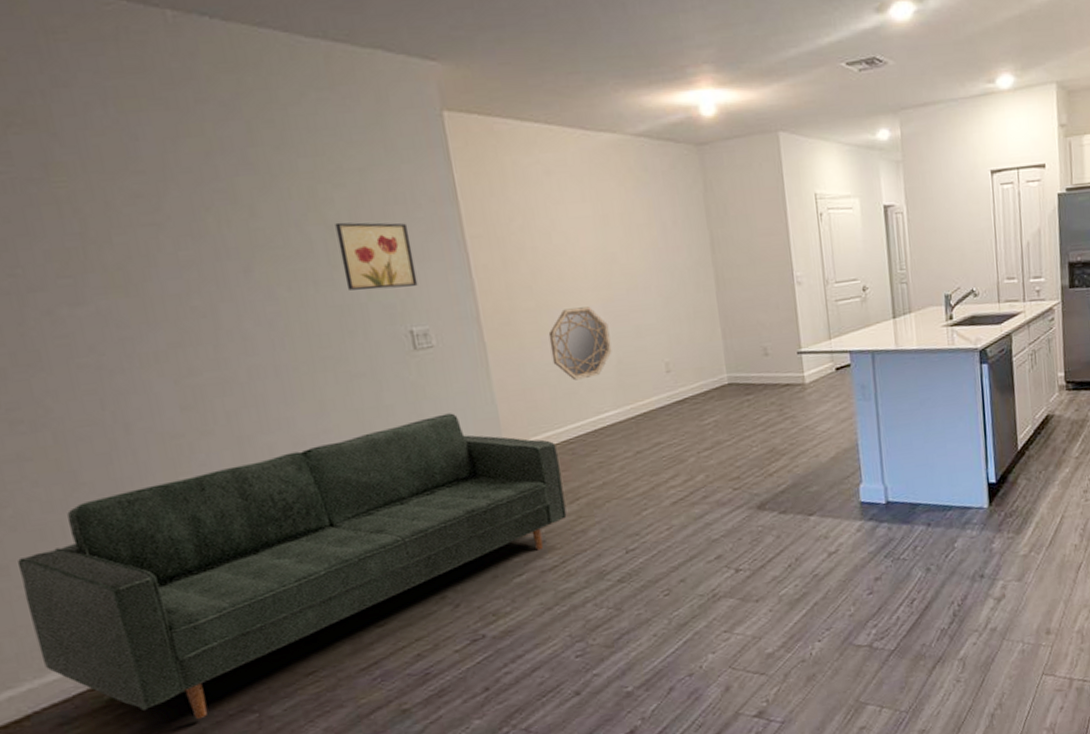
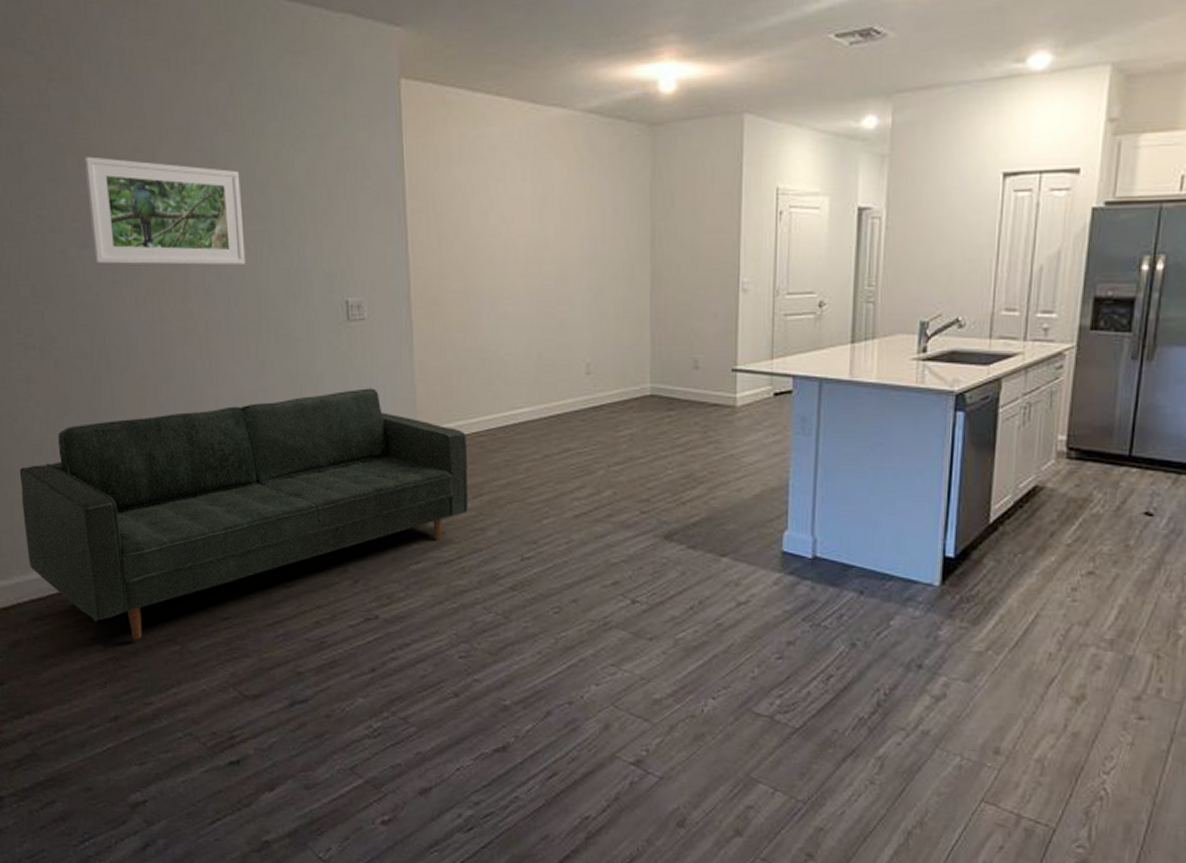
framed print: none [67,205,289,320] -> present [85,156,246,266]
wall art: present [335,222,418,291] -> none [293,187,358,256]
home mirror: present [548,306,612,381] -> none [473,294,533,371]

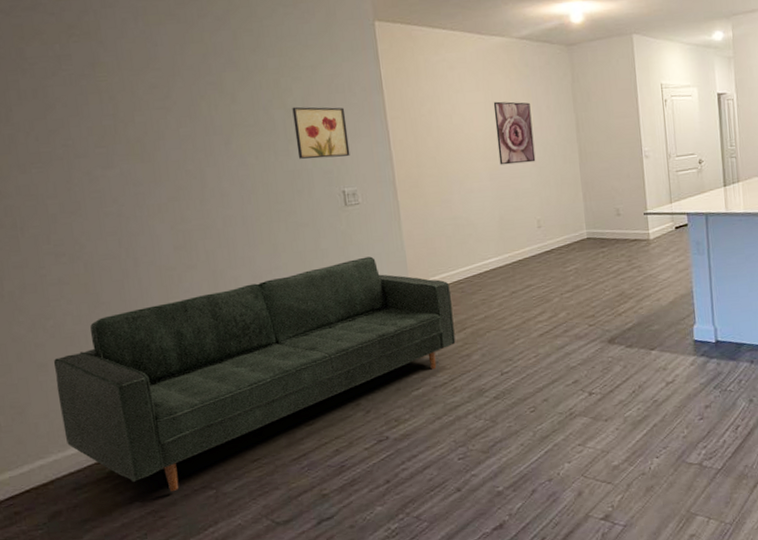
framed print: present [85,156,246,266] -> none [106,94,256,180]
wall art: none [293,187,358,256] -> present [292,106,350,159]
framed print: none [543,197,592,285] -> present [493,101,536,165]

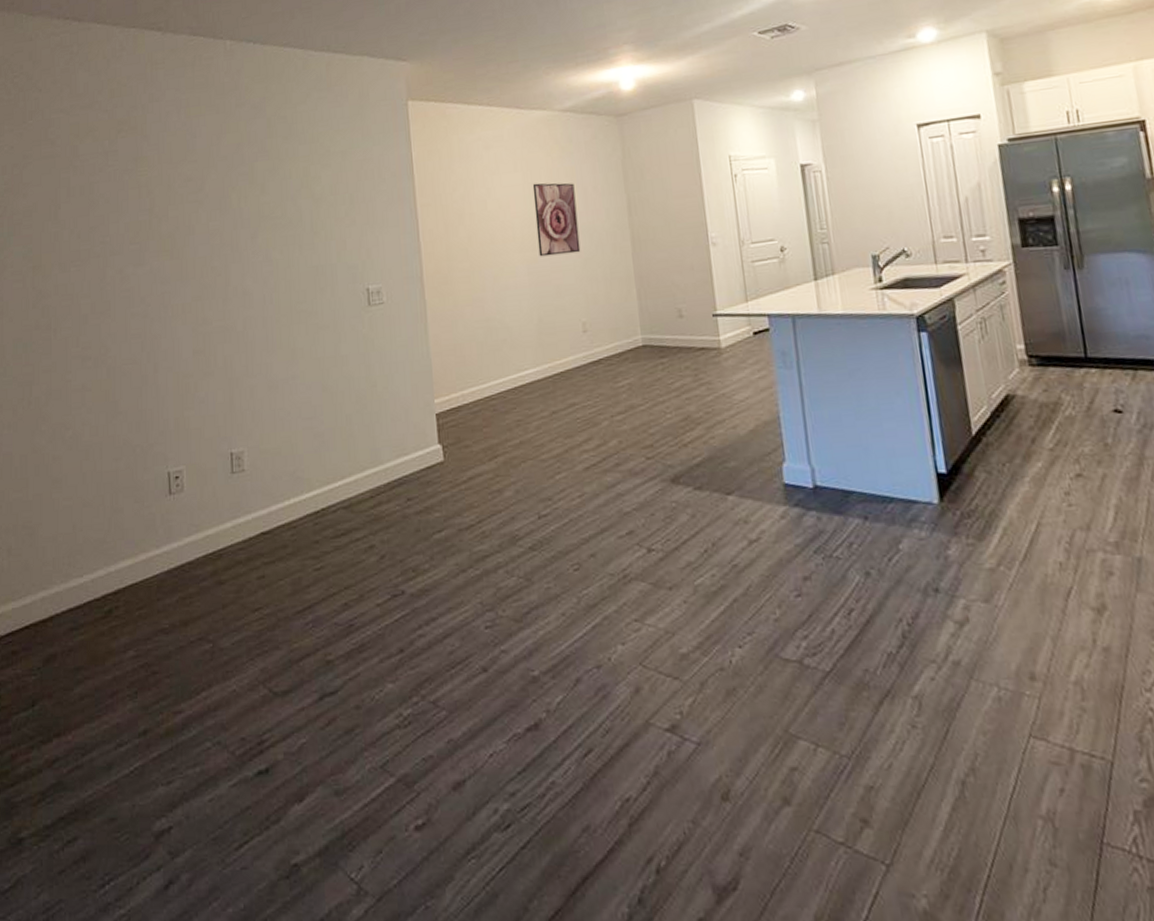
sofa: present [54,256,456,492] -> none [67,365,485,642]
wall art: present [292,106,350,159] -> none [320,195,377,253]

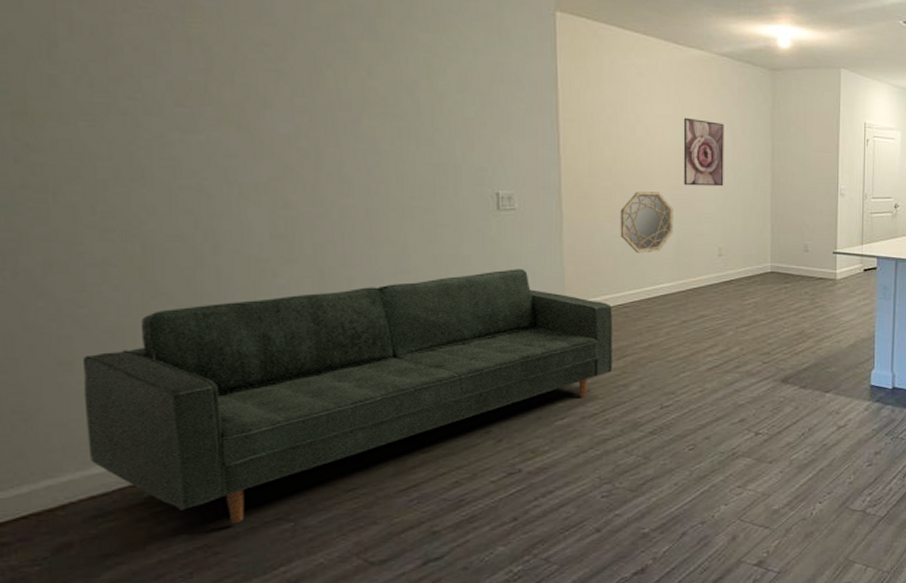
sofa: none [67,365,485,642] -> present [83,269,612,524]
home mirror: none [479,267,534,338] -> present [620,191,674,253]

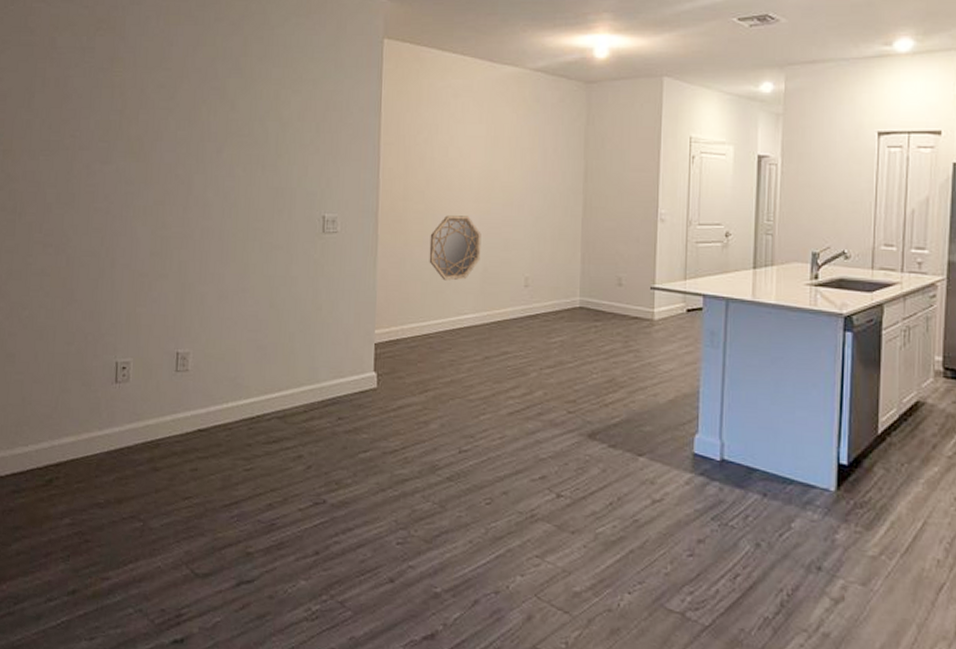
sofa: present [83,269,612,524] -> none [16,291,417,516]
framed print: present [683,117,724,187] -> none [492,137,535,210]

